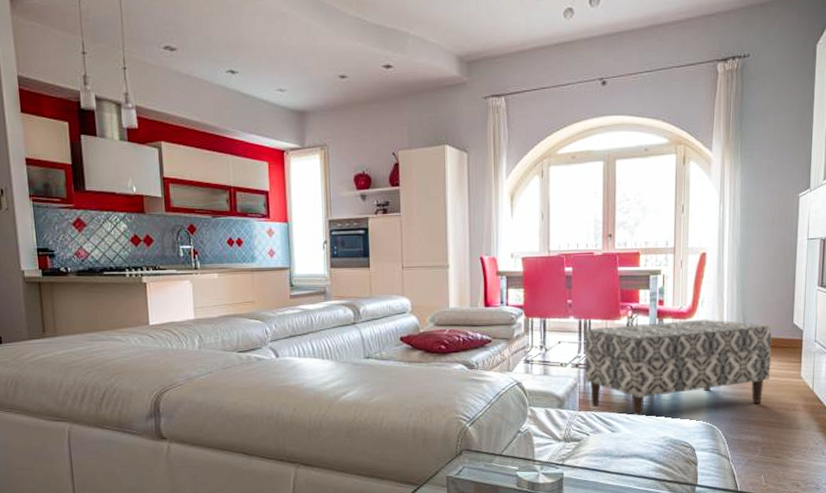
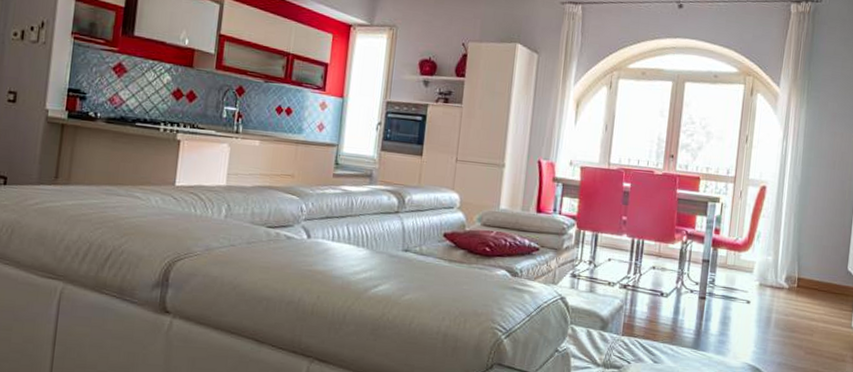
bench: present [584,319,772,416] -> none [631,249,826,350]

